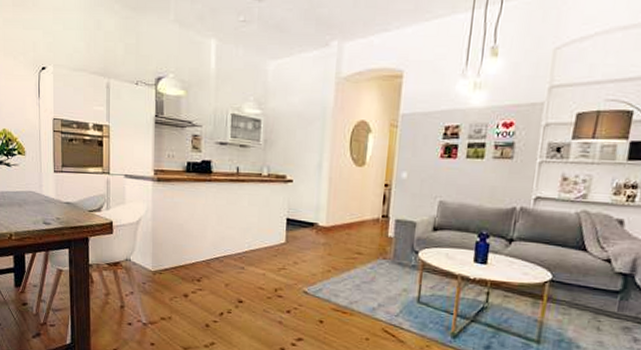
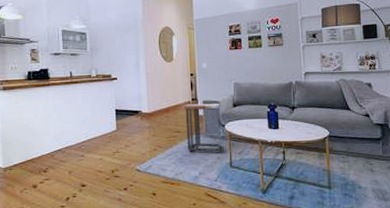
side table: none [367,221,417,283] -> present [181,103,222,152]

